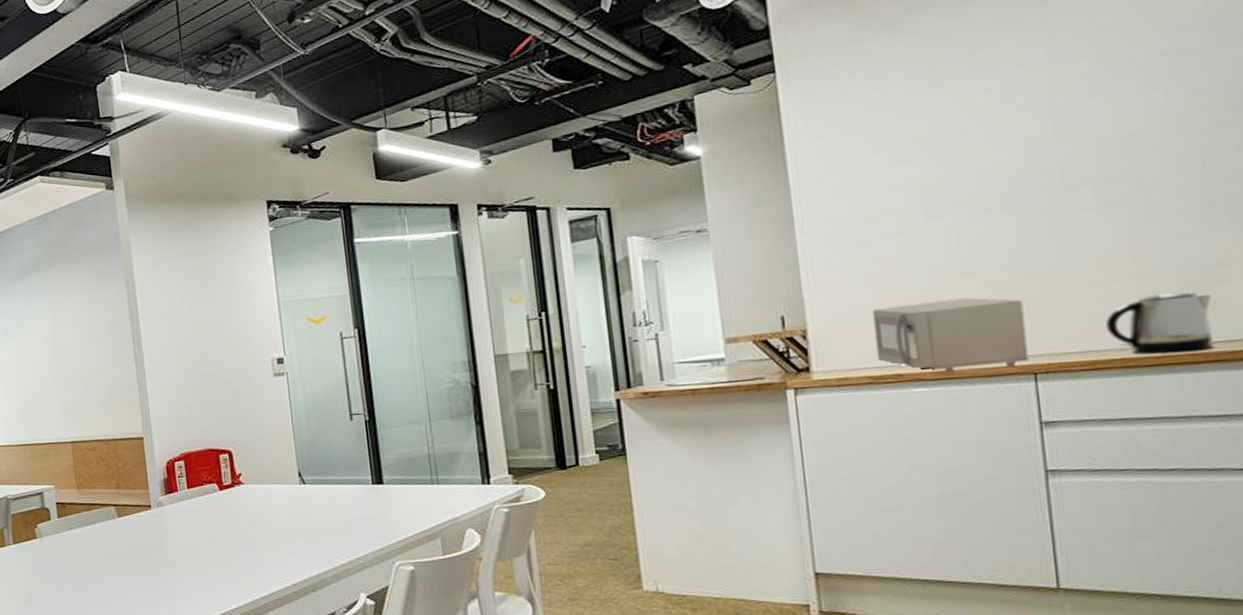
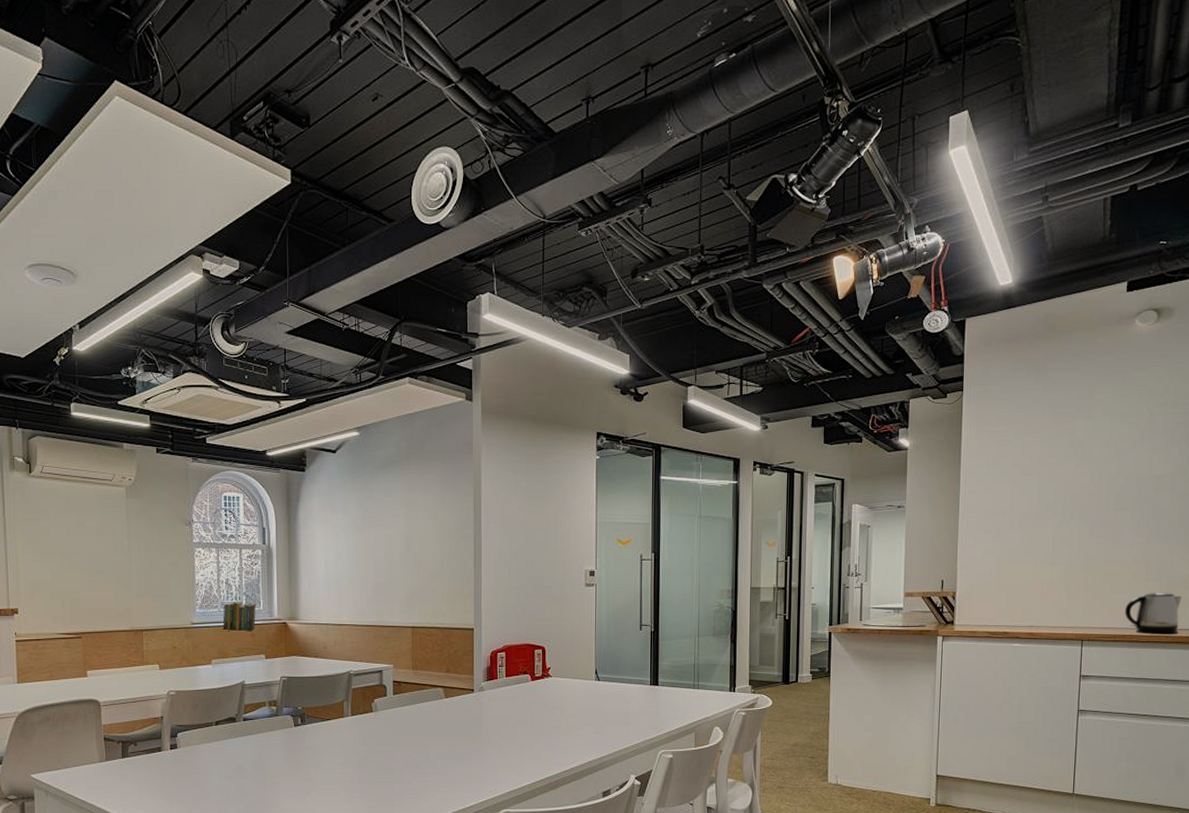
microwave: present [872,297,1029,373] -> none [995,581,1082,635]

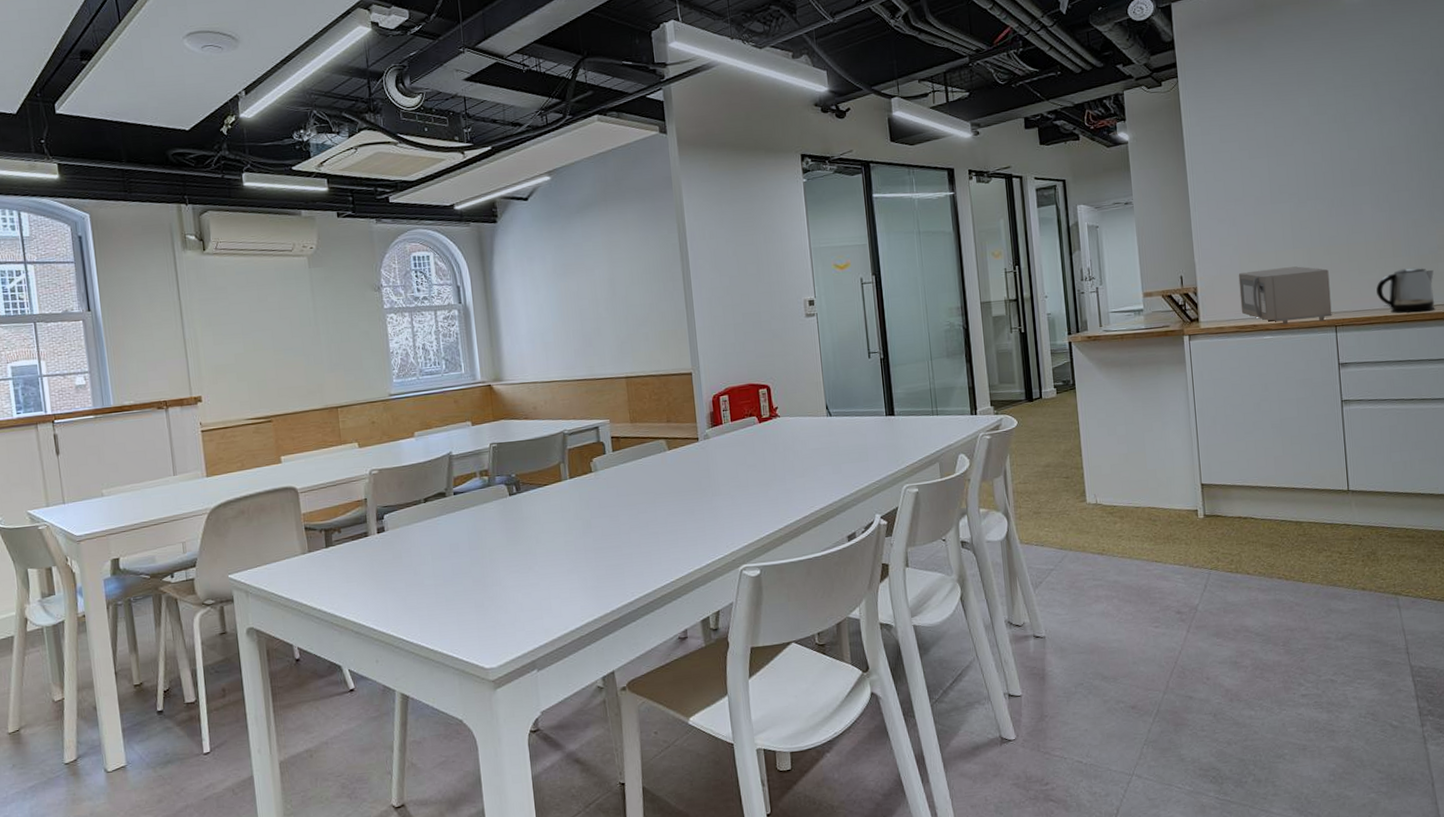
books: present [222,601,256,632] -> none [422,366,458,400]
microwave: none [995,581,1082,635] -> present [1238,266,1332,325]

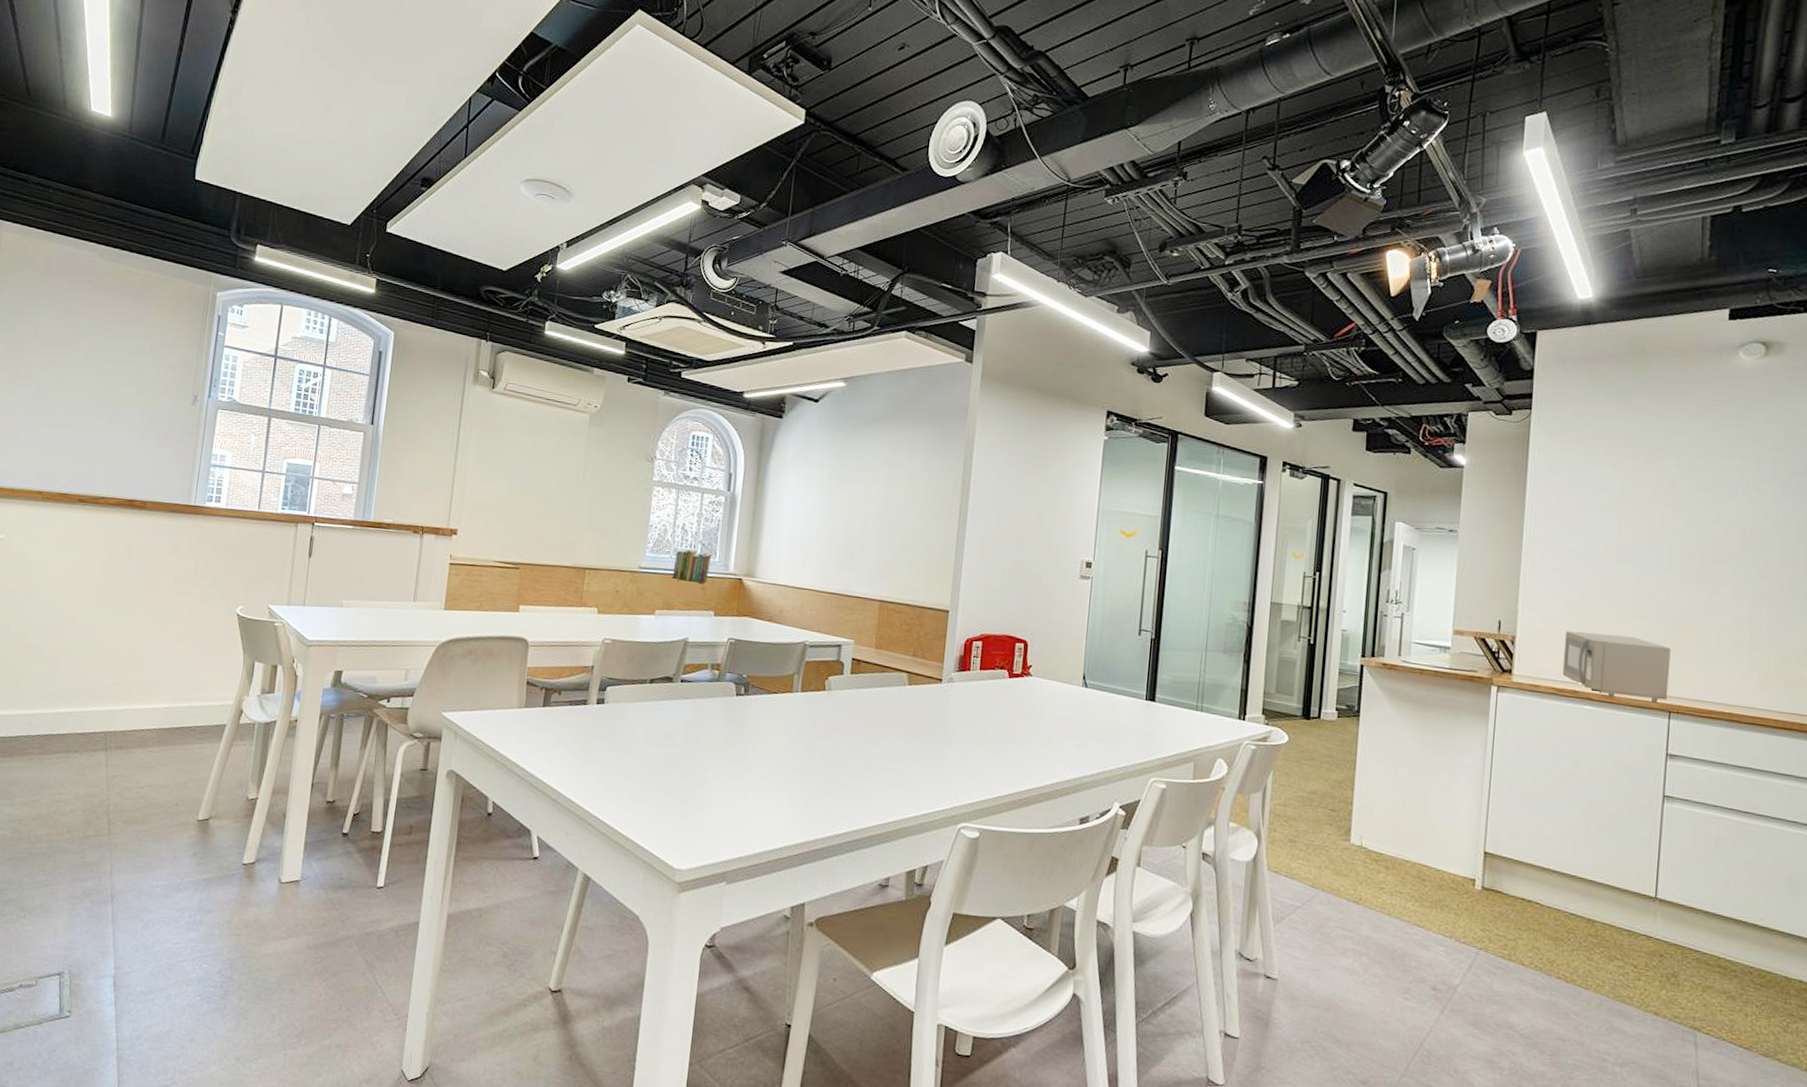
books: none [422,366,458,400] -> present [672,548,711,584]
kettle: present [1376,267,1435,314] -> none [1724,665,1795,719]

